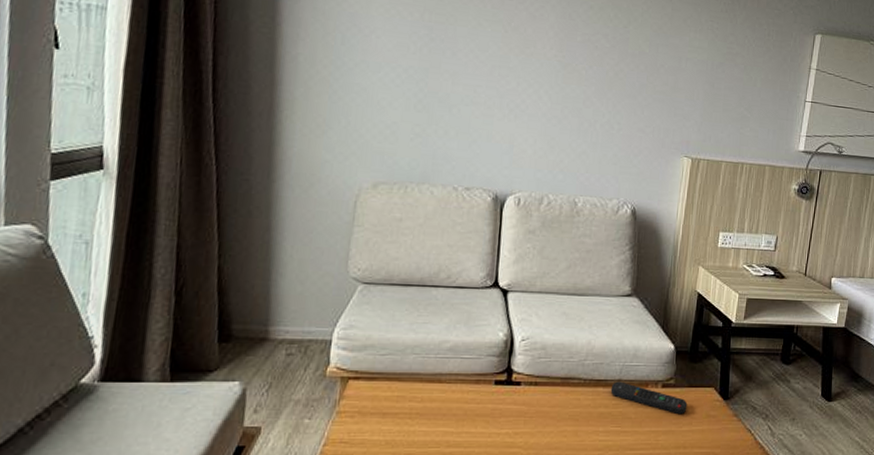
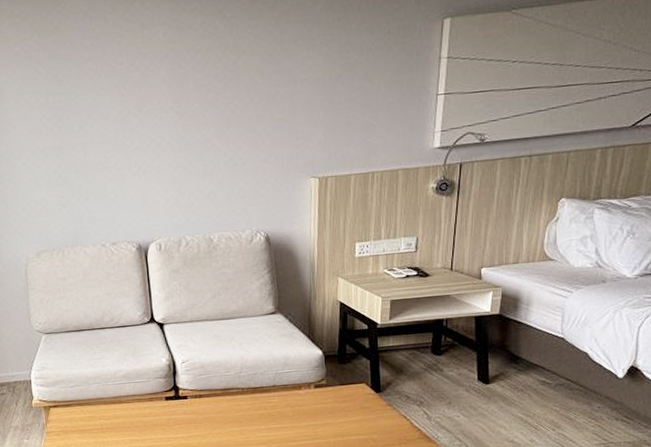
remote control: present [610,381,688,415] -> none [267,387,341,410]

